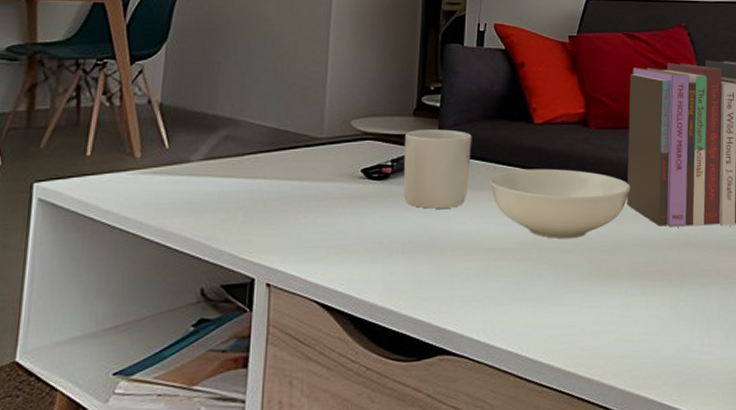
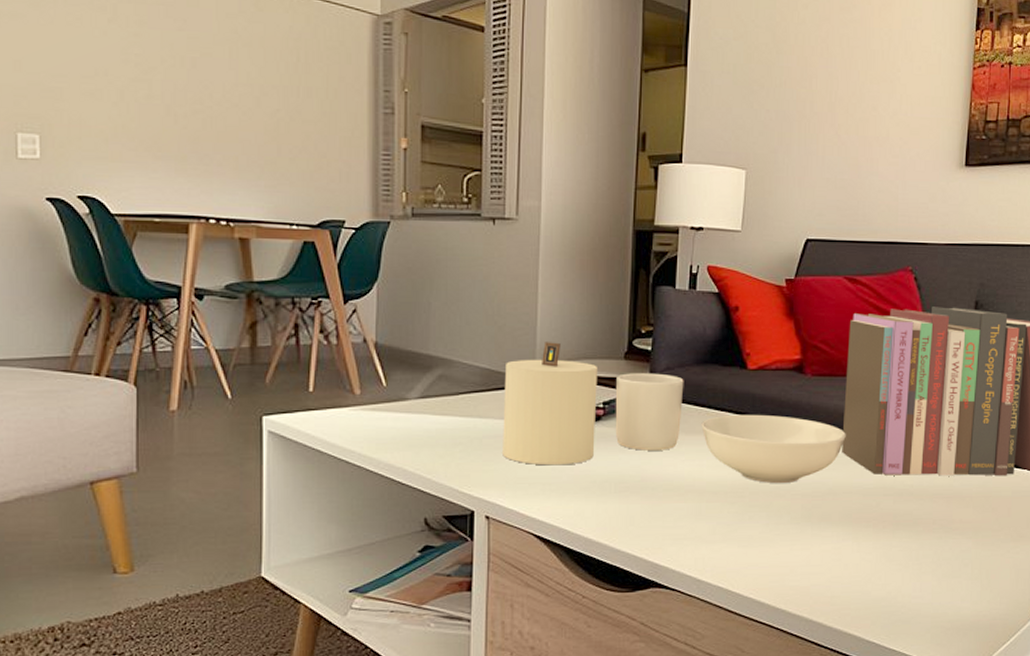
candle: none [287,100,386,228] -> present [503,342,597,466]

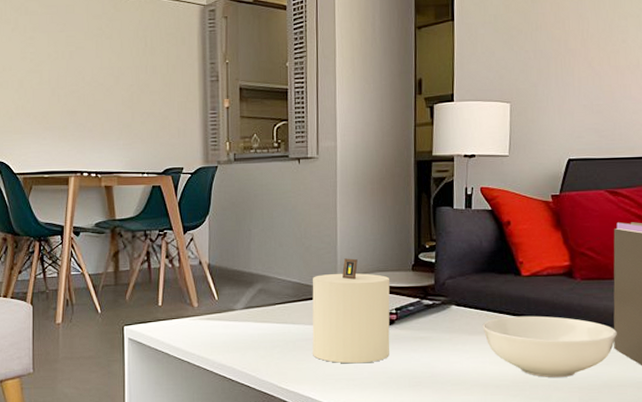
mug: present [615,373,684,451] -> none [405,282,465,350]

